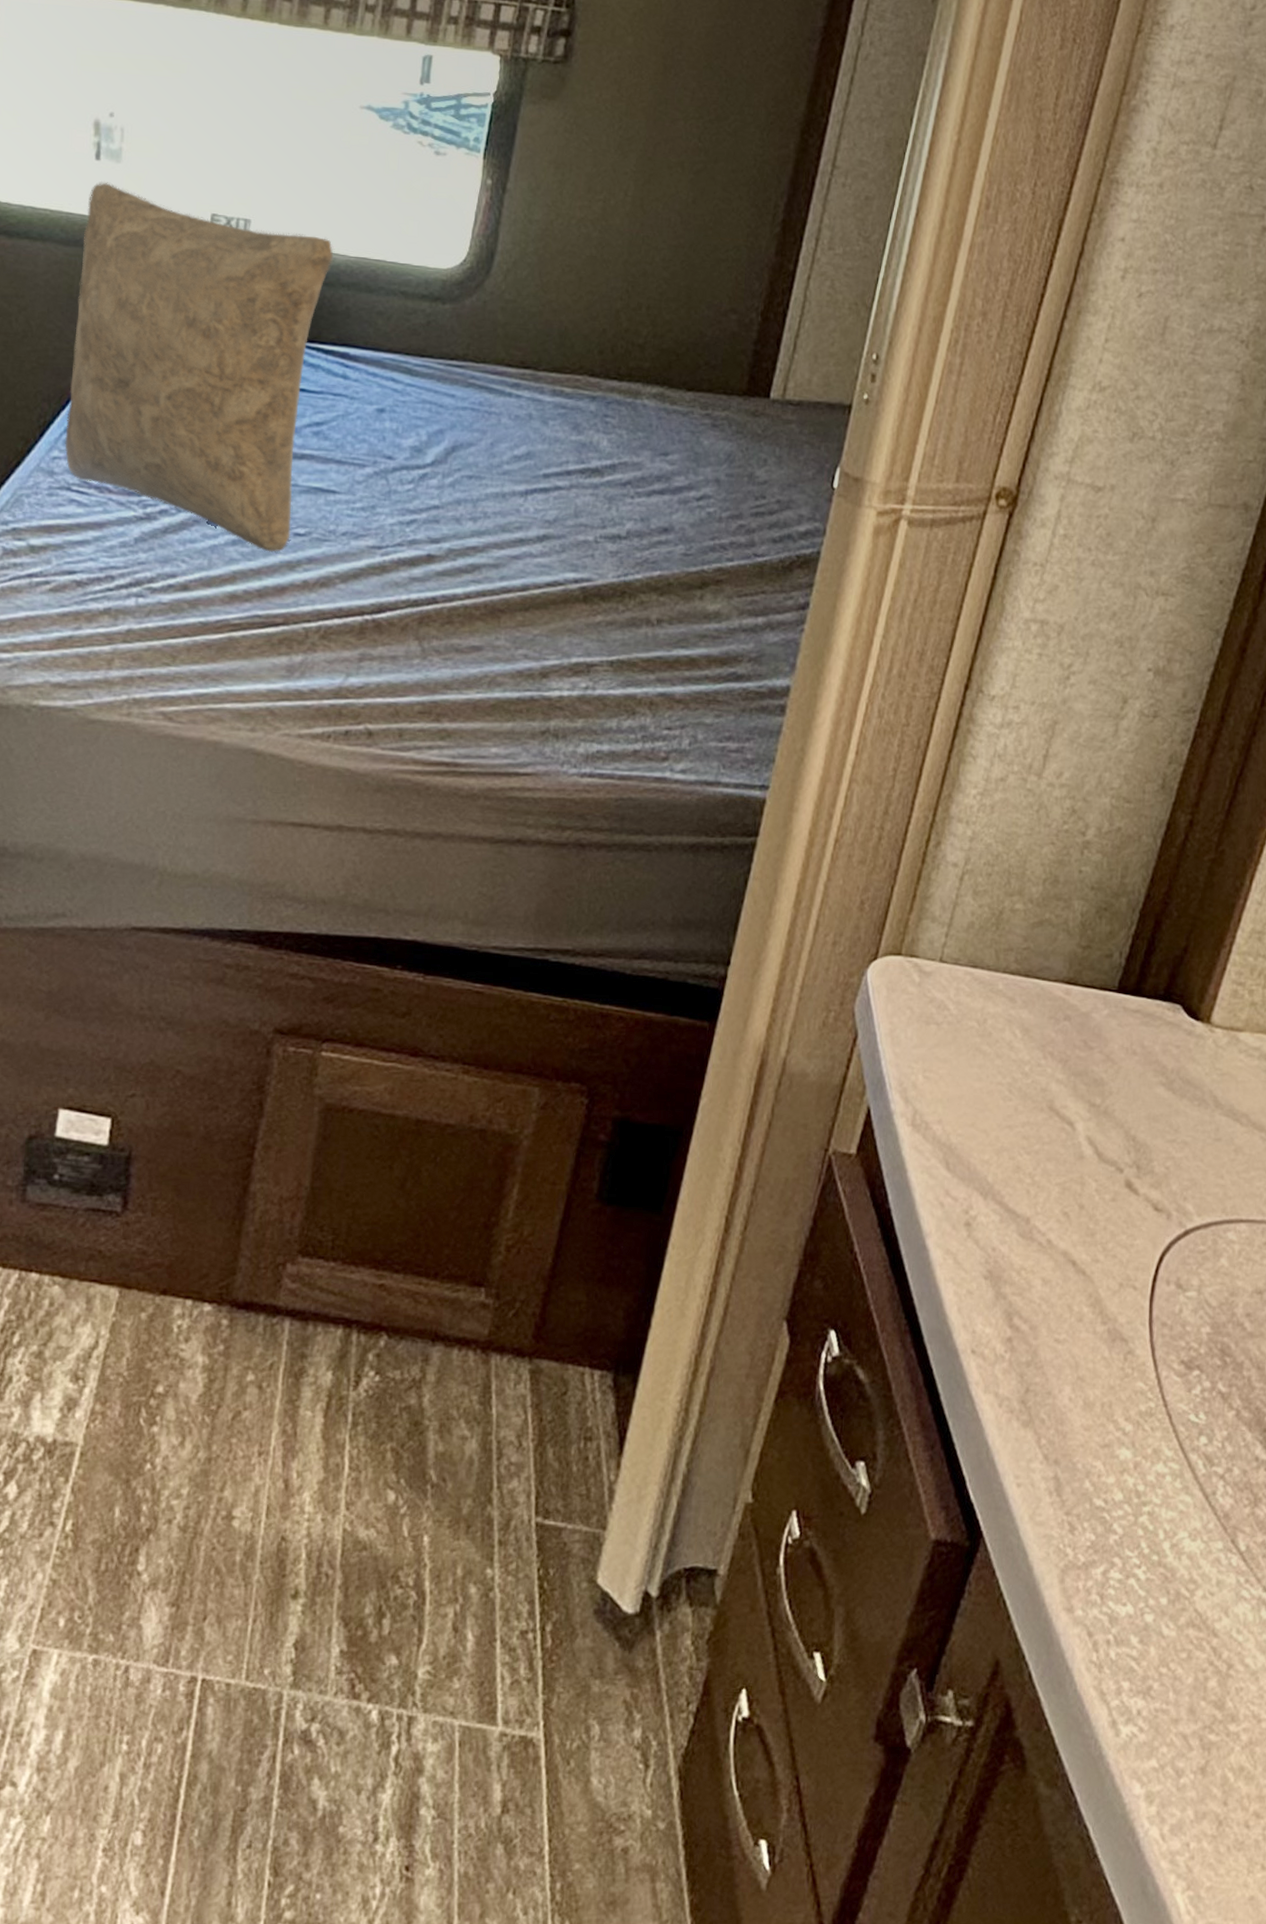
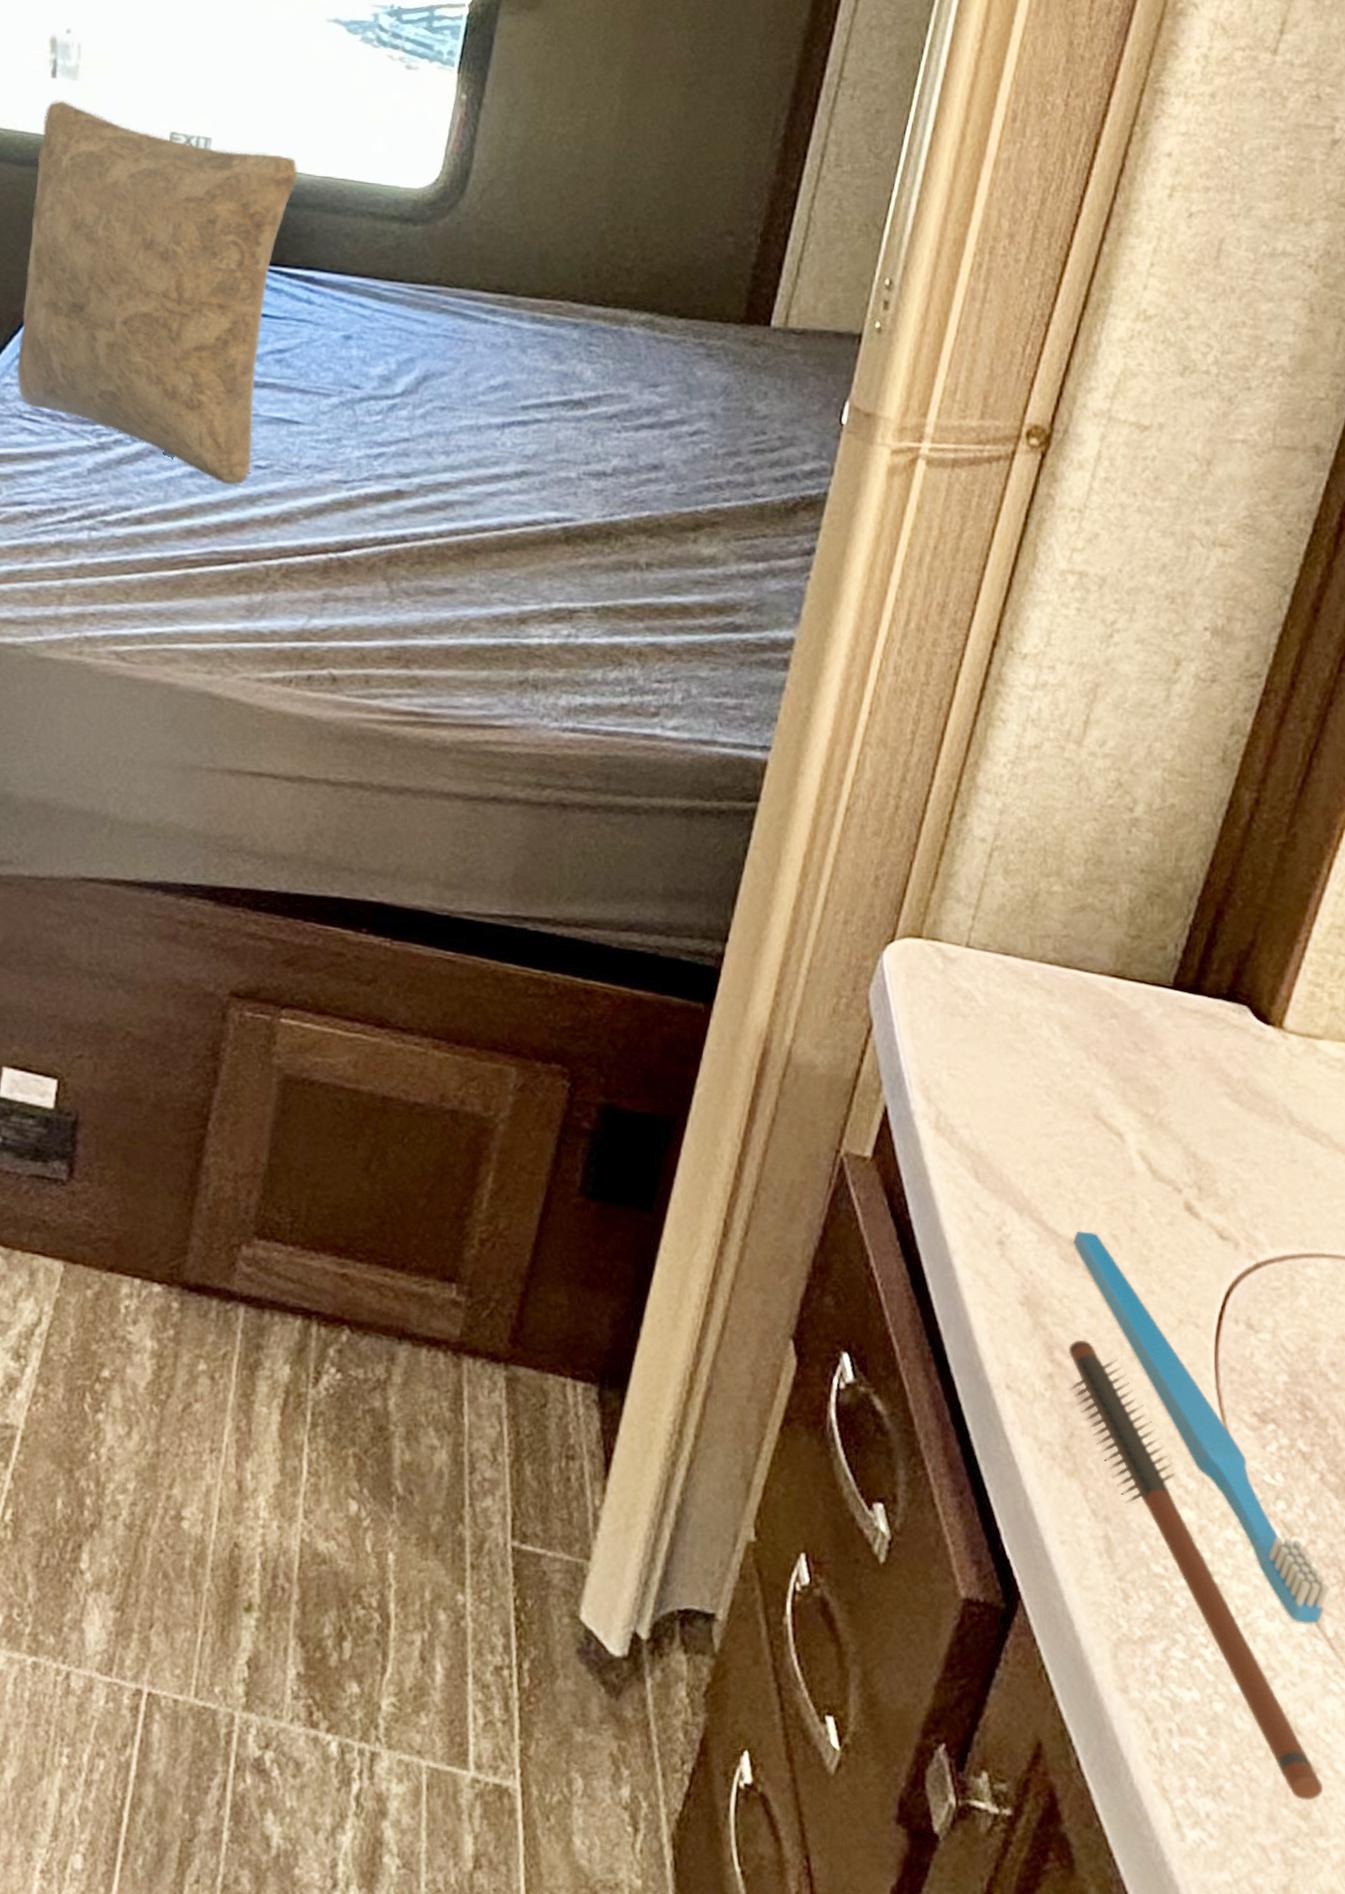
hairbrush: none [1025,1306,1236,1693] -> present [1068,1339,1324,1801]
toothbrush: none [1030,1210,1242,1541] -> present [1073,1230,1329,1624]

